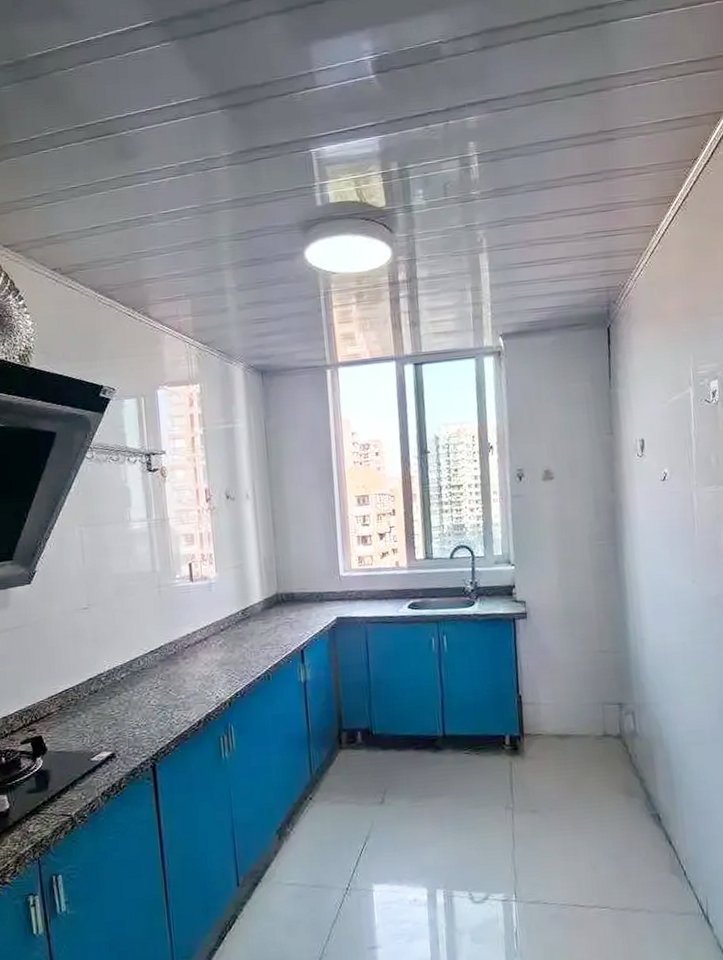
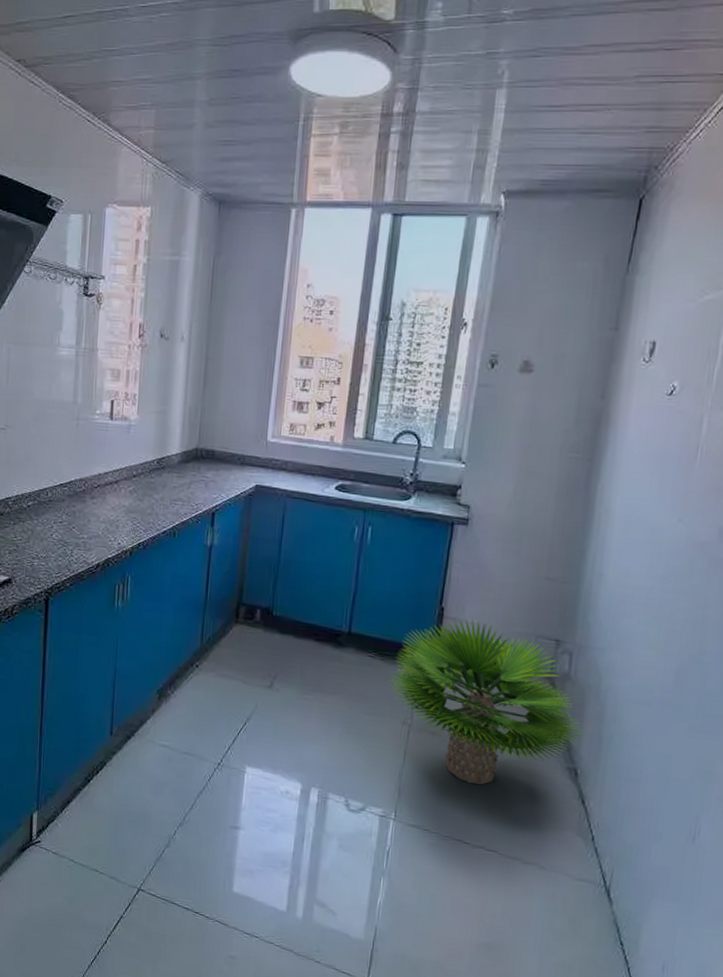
potted plant: none [486,700,657,849] -> present [388,618,583,785]

